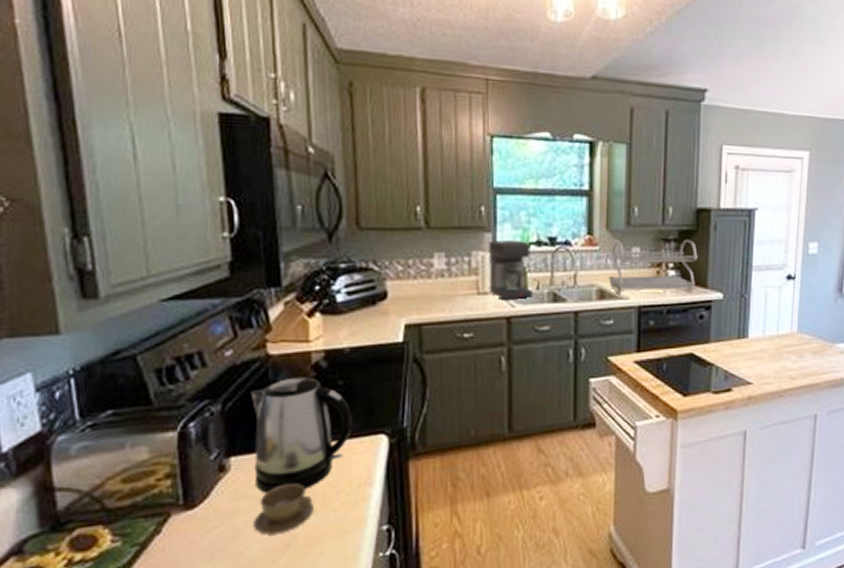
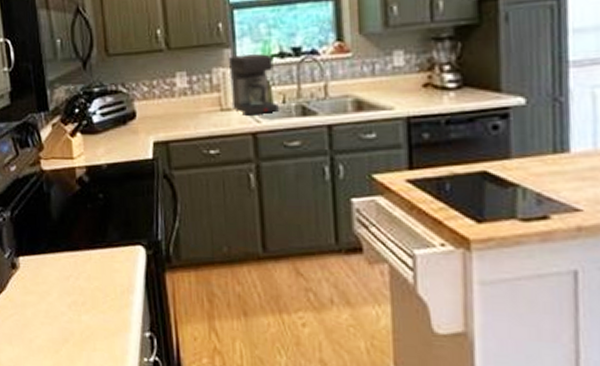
kettle: present [250,377,352,493] -> none [31,190,113,291]
teacup: present [253,483,313,535] -> none [39,283,85,328]
dish rack: present [608,238,698,294] -> none [365,35,484,104]

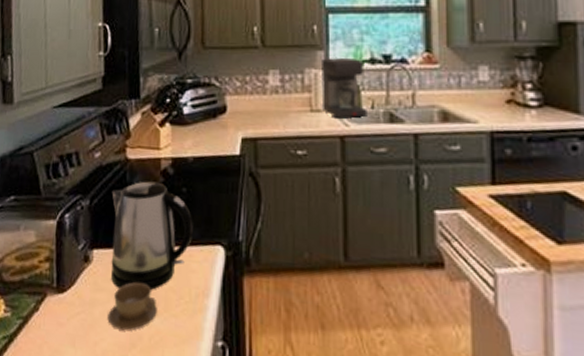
kettle: none [31,190,113,291] -> present [111,181,193,290]
teacup: none [39,283,85,328] -> present [107,282,157,331]

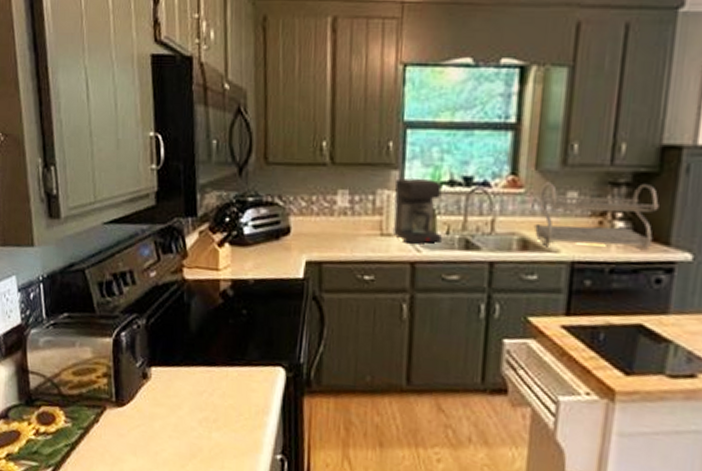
teacup: present [107,282,157,331] -> none [168,398,217,443]
kettle: present [111,181,193,290] -> none [169,302,254,406]
dish rack: none [451,56,564,118] -> present [533,181,659,250]

